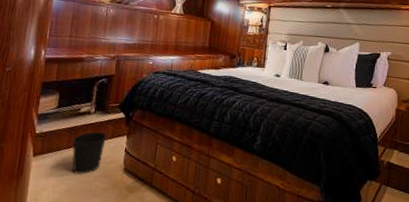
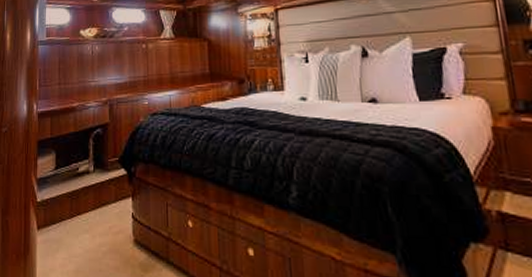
wastebasket: present [72,131,107,176] -> none [75,194,110,251]

